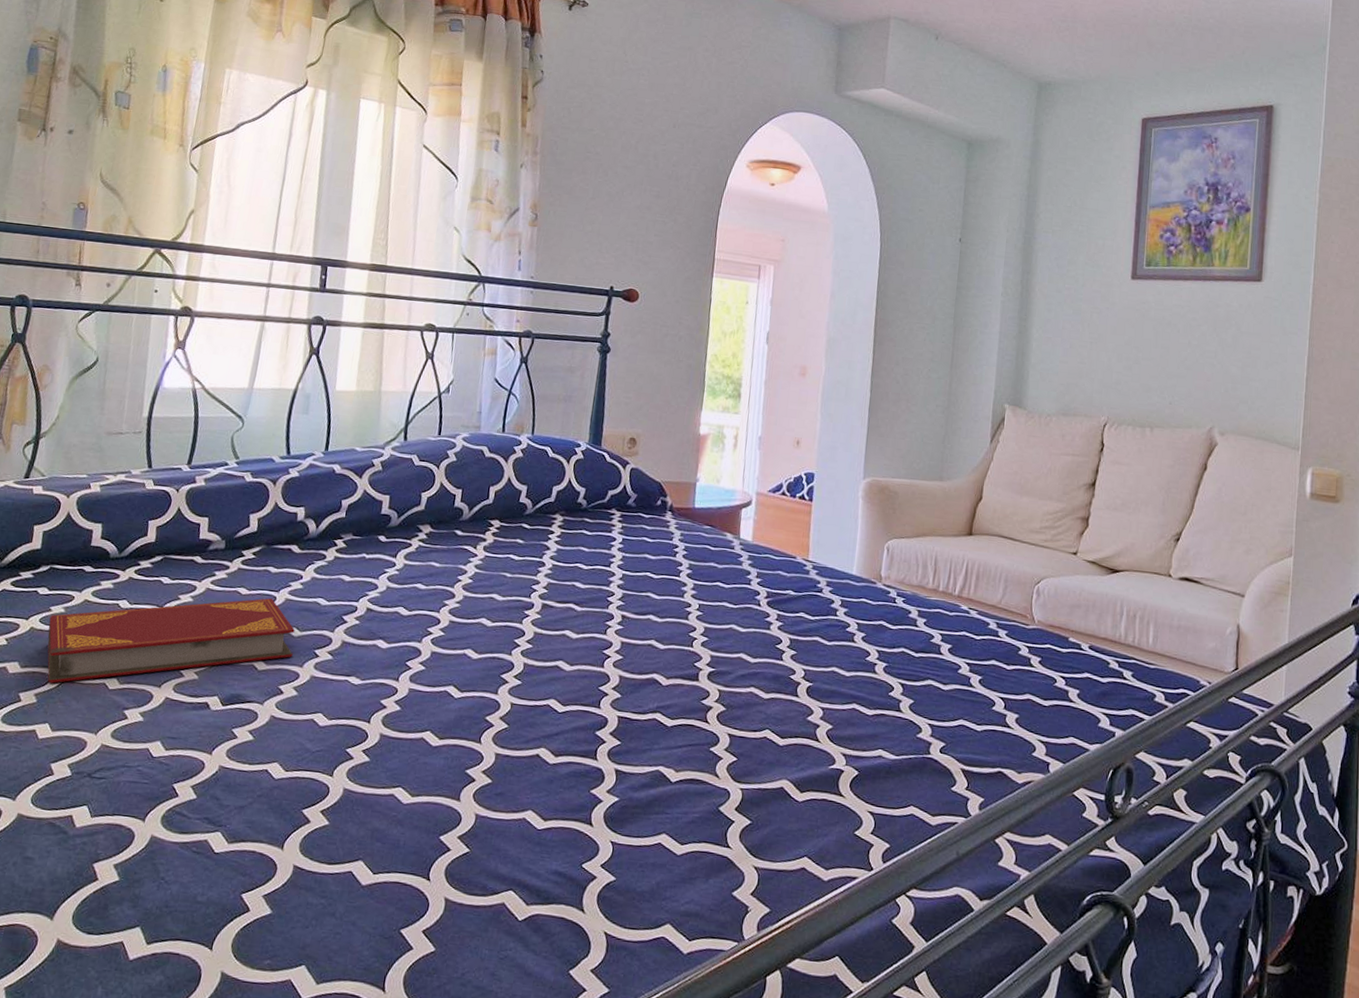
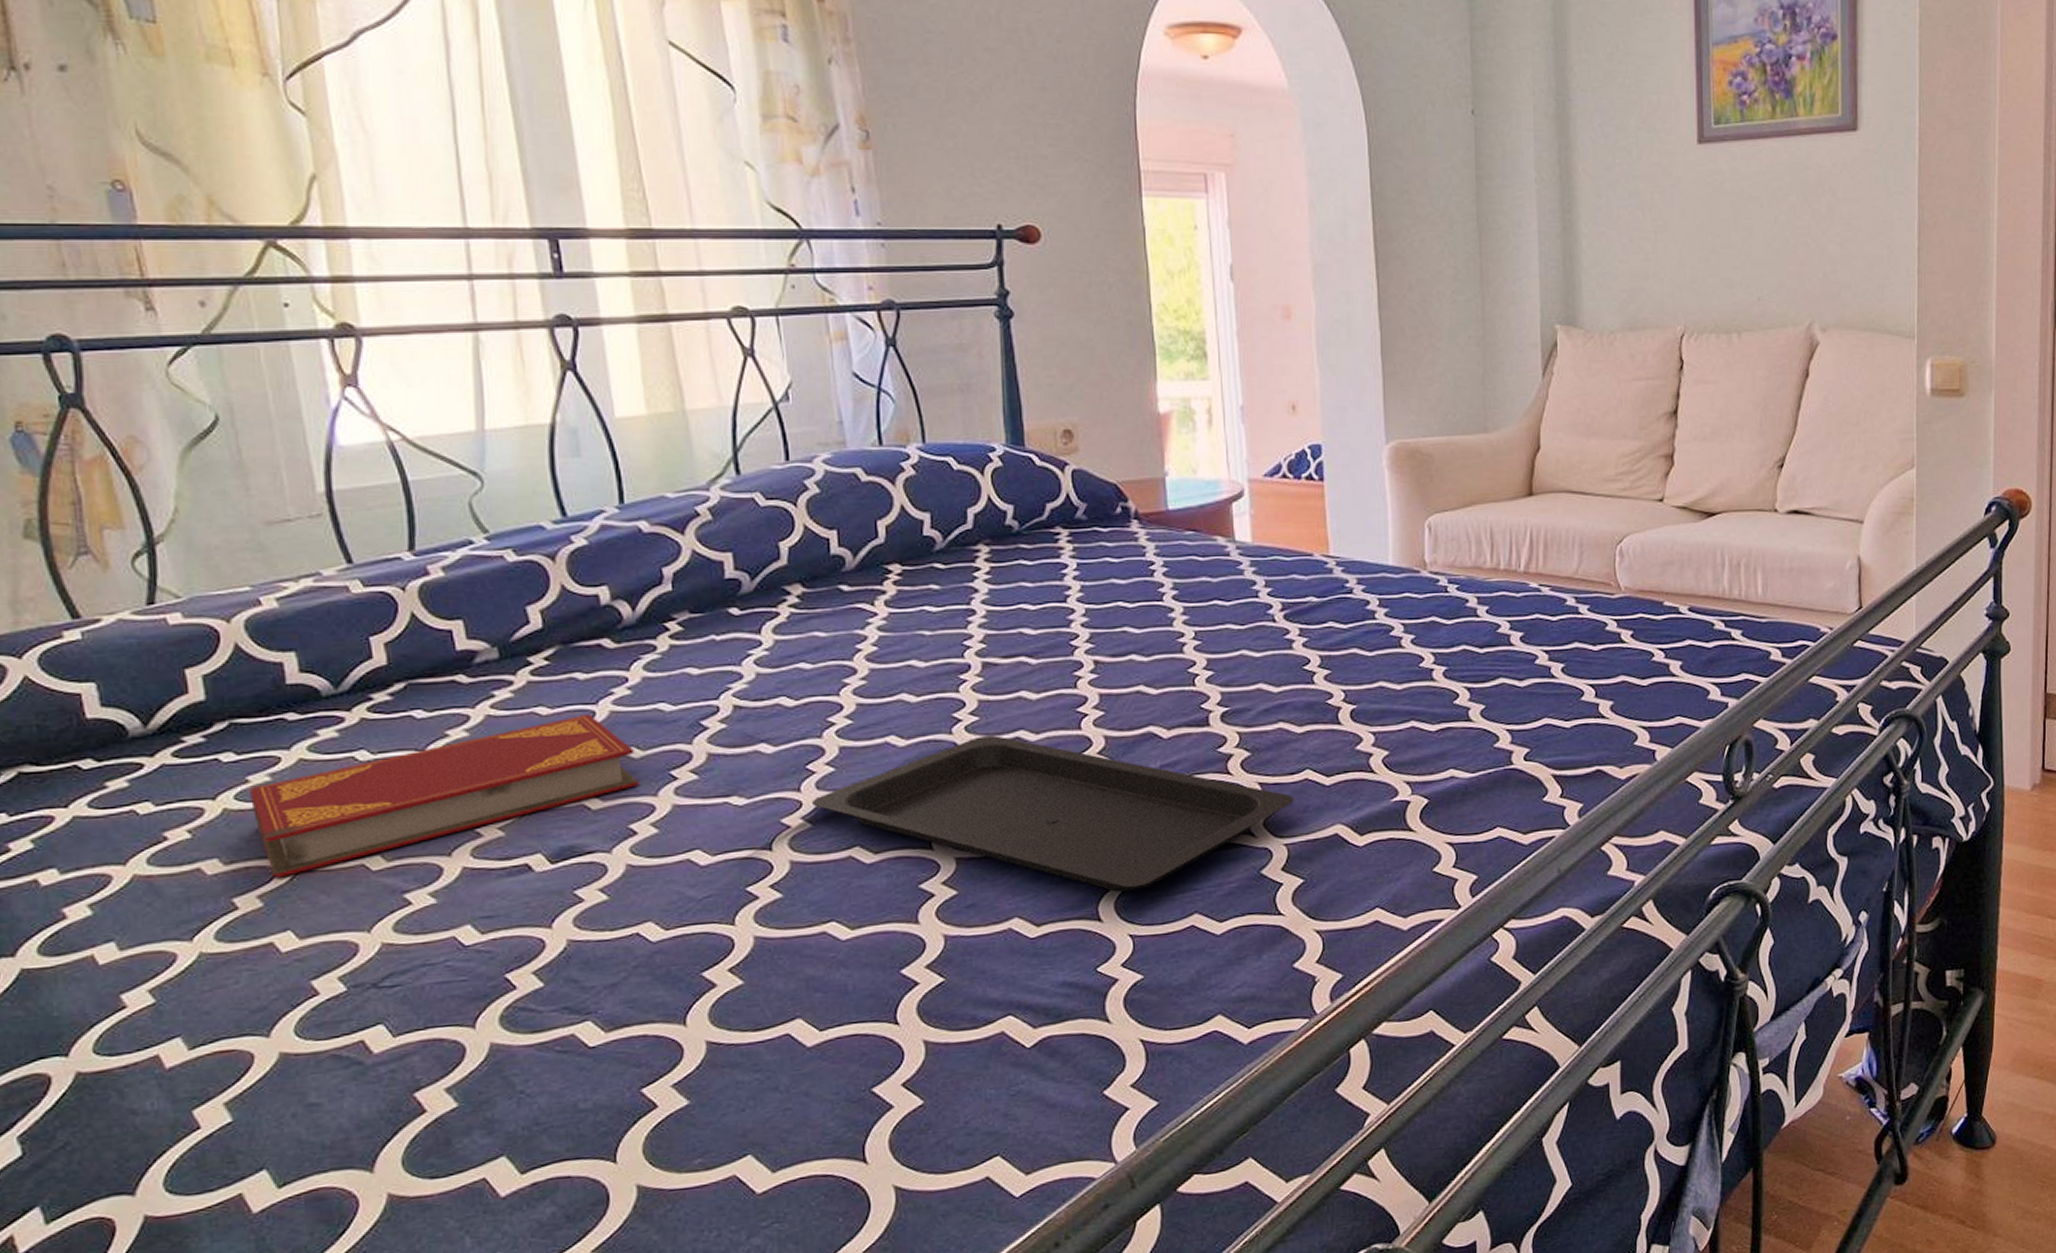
serving tray: none [404,660,753,806] -> present [812,735,1294,892]

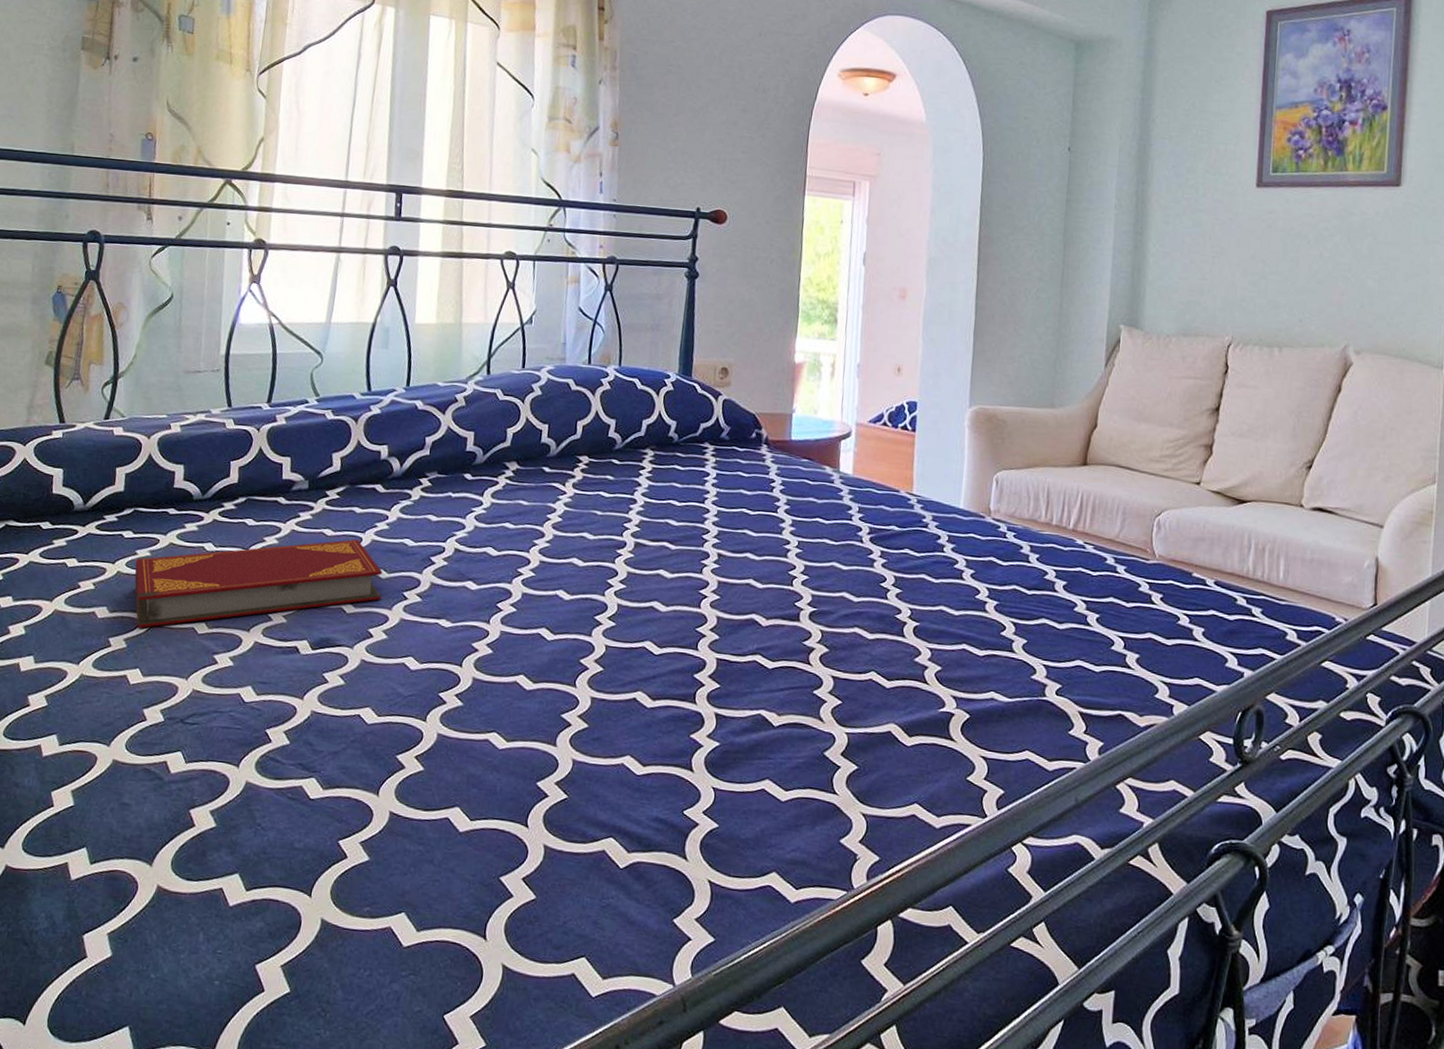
serving tray: present [812,735,1294,892] -> none [496,601,858,751]

